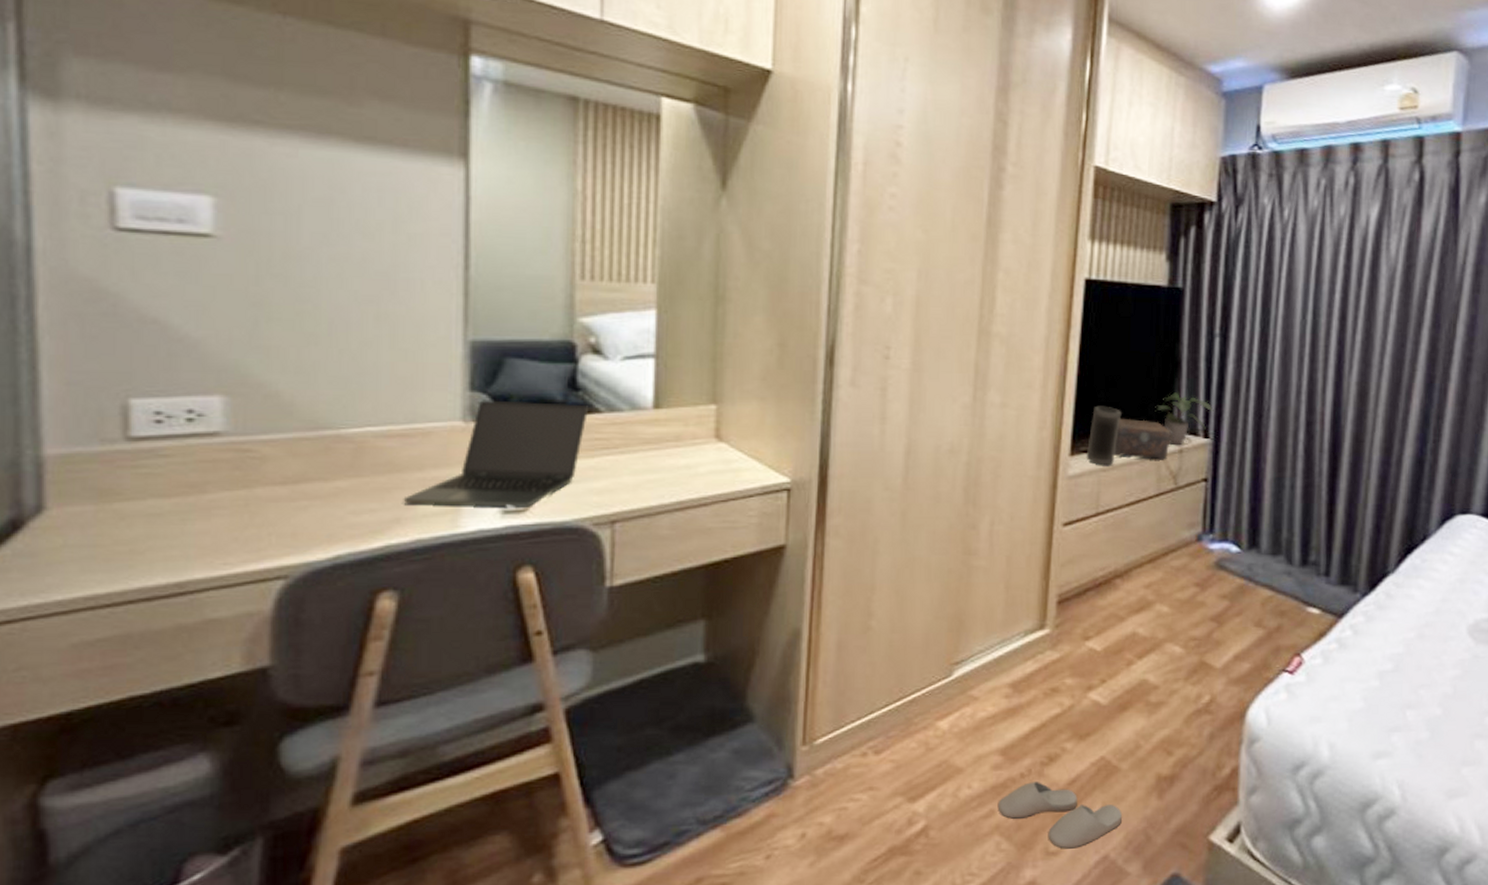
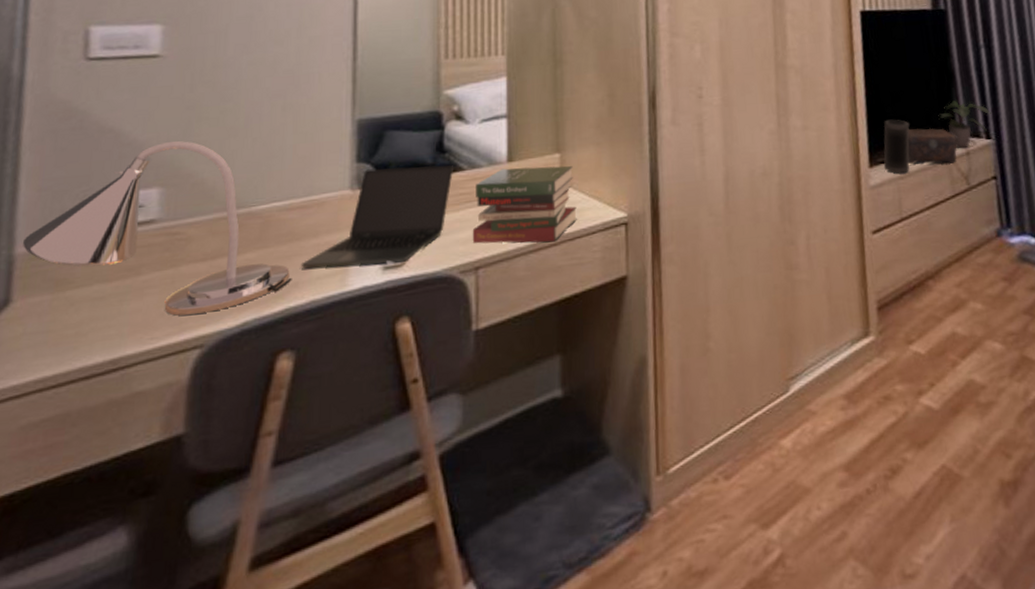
table lamp: none [53,342,393,542] -> present [23,140,292,316]
books: none [608,415,733,502] -> present [472,165,577,244]
slippers: present [997,781,1122,849] -> none [848,496,973,571]

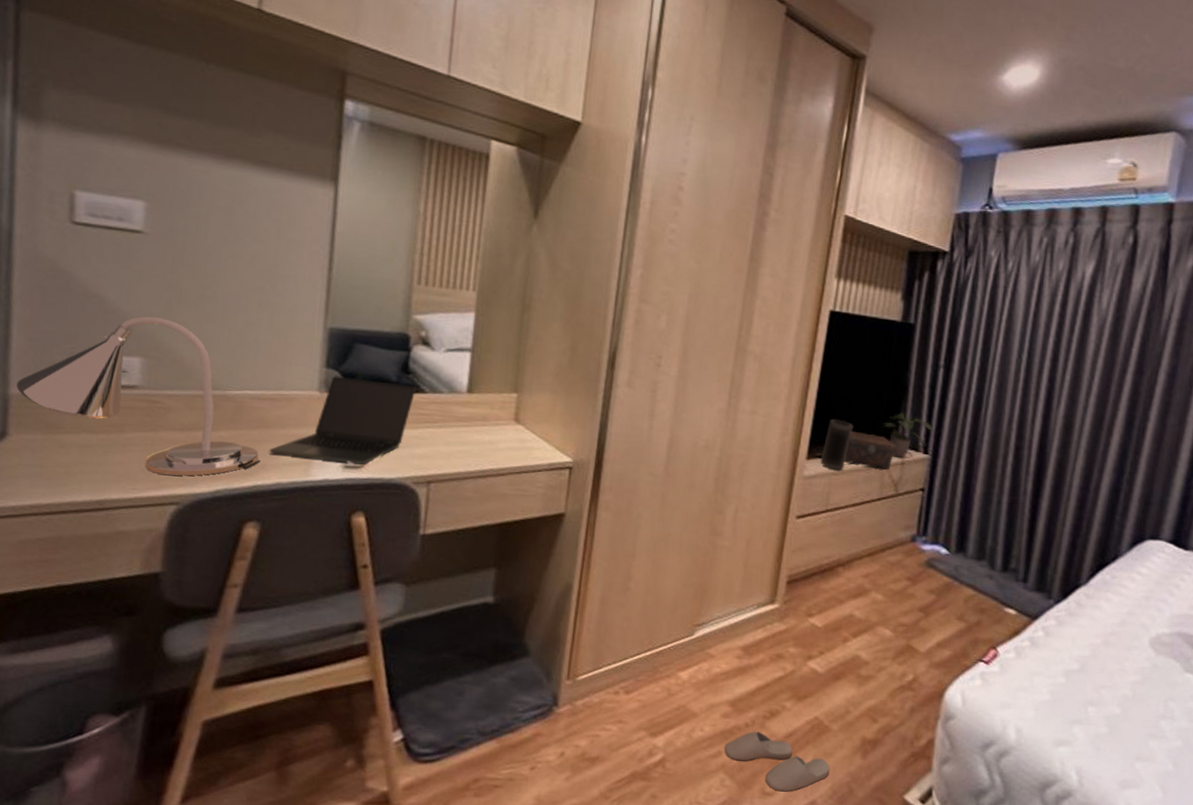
books: present [472,165,577,244] -> none [427,398,528,472]
slippers: none [848,496,973,571] -> present [724,731,830,792]

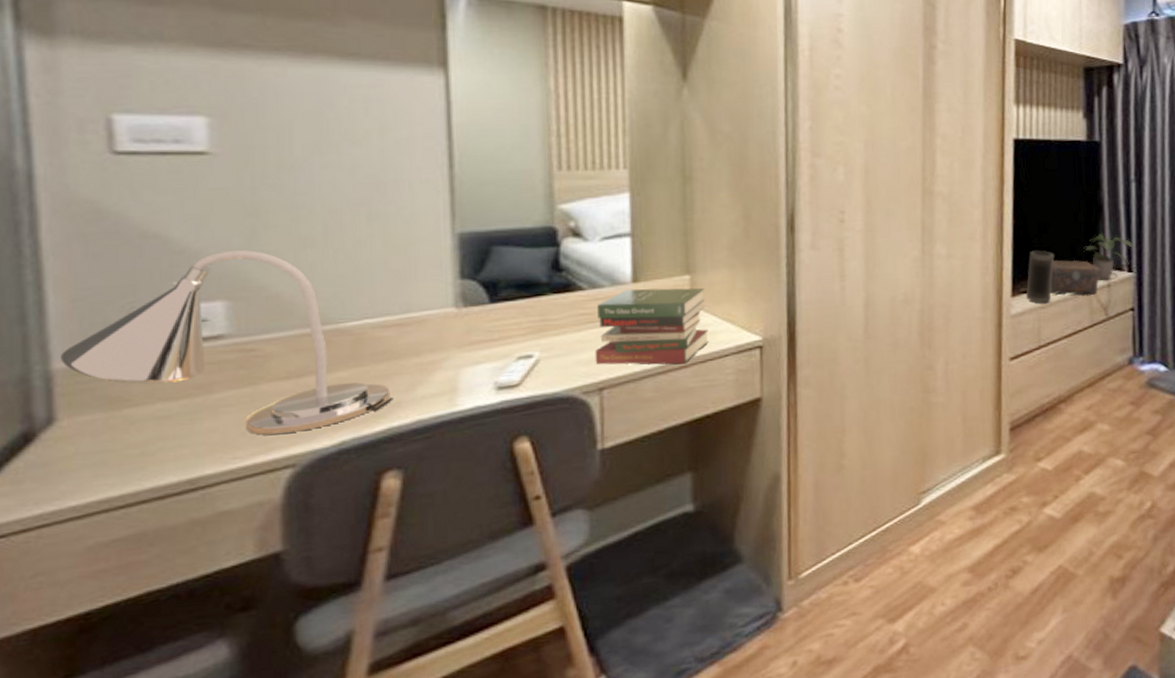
laptop: present [269,376,416,465] -> none [402,283,572,388]
books: none [427,398,528,472] -> present [595,287,709,365]
slippers: present [724,731,830,792] -> none [969,593,1082,653]

